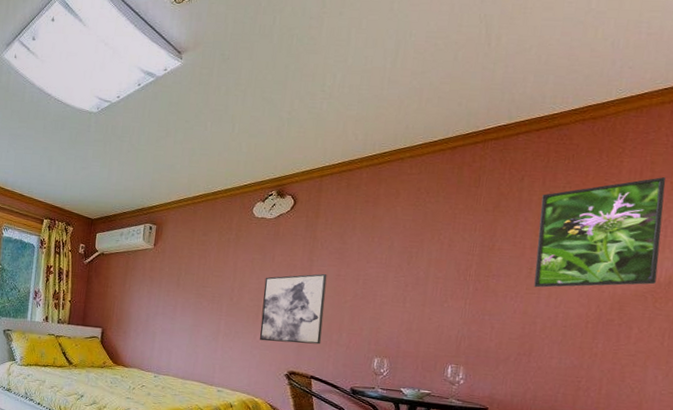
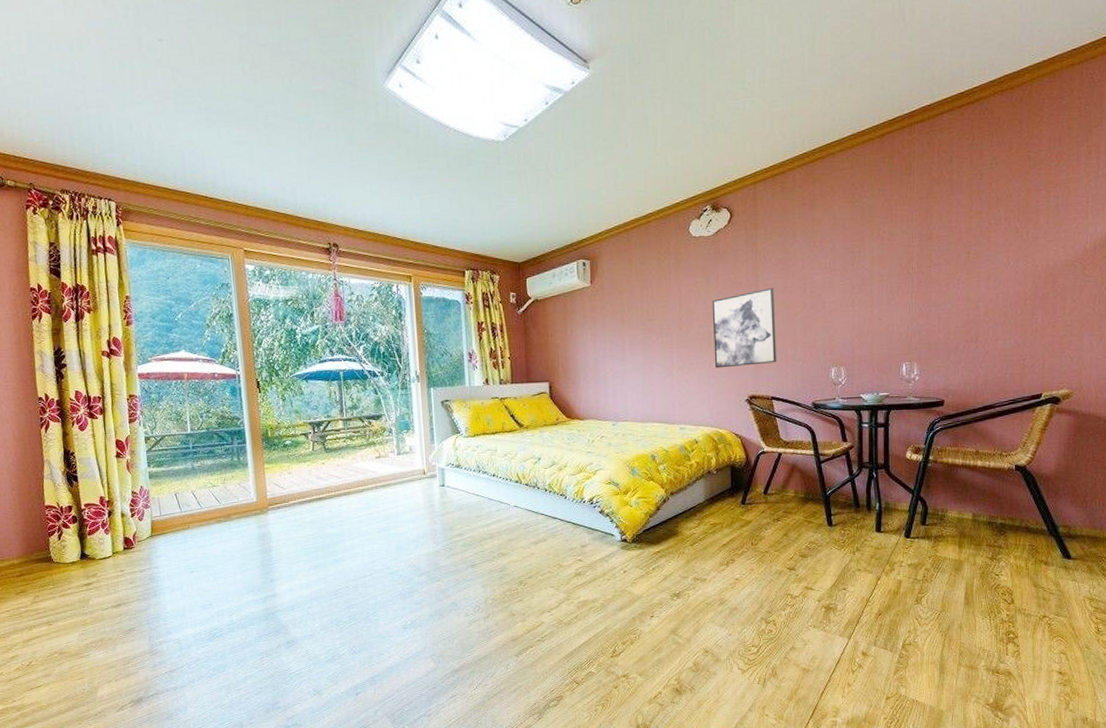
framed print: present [534,177,666,288] -> none [971,142,1084,272]

